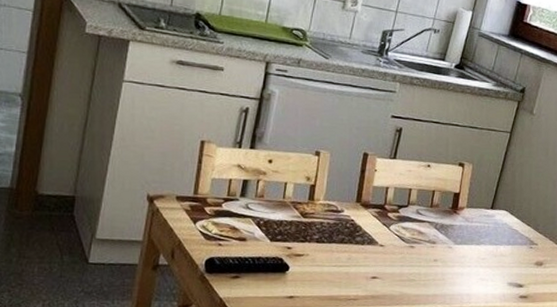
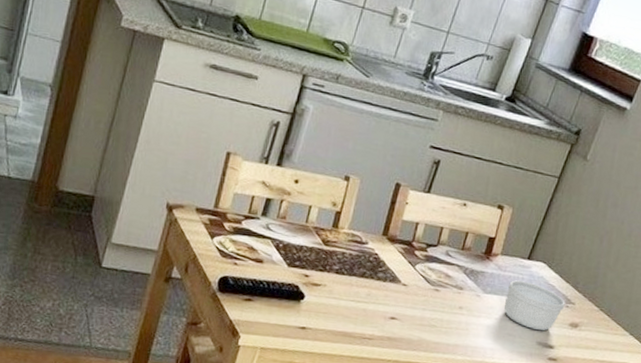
ramekin: none [475,229,529,273] -> present [504,280,566,331]

